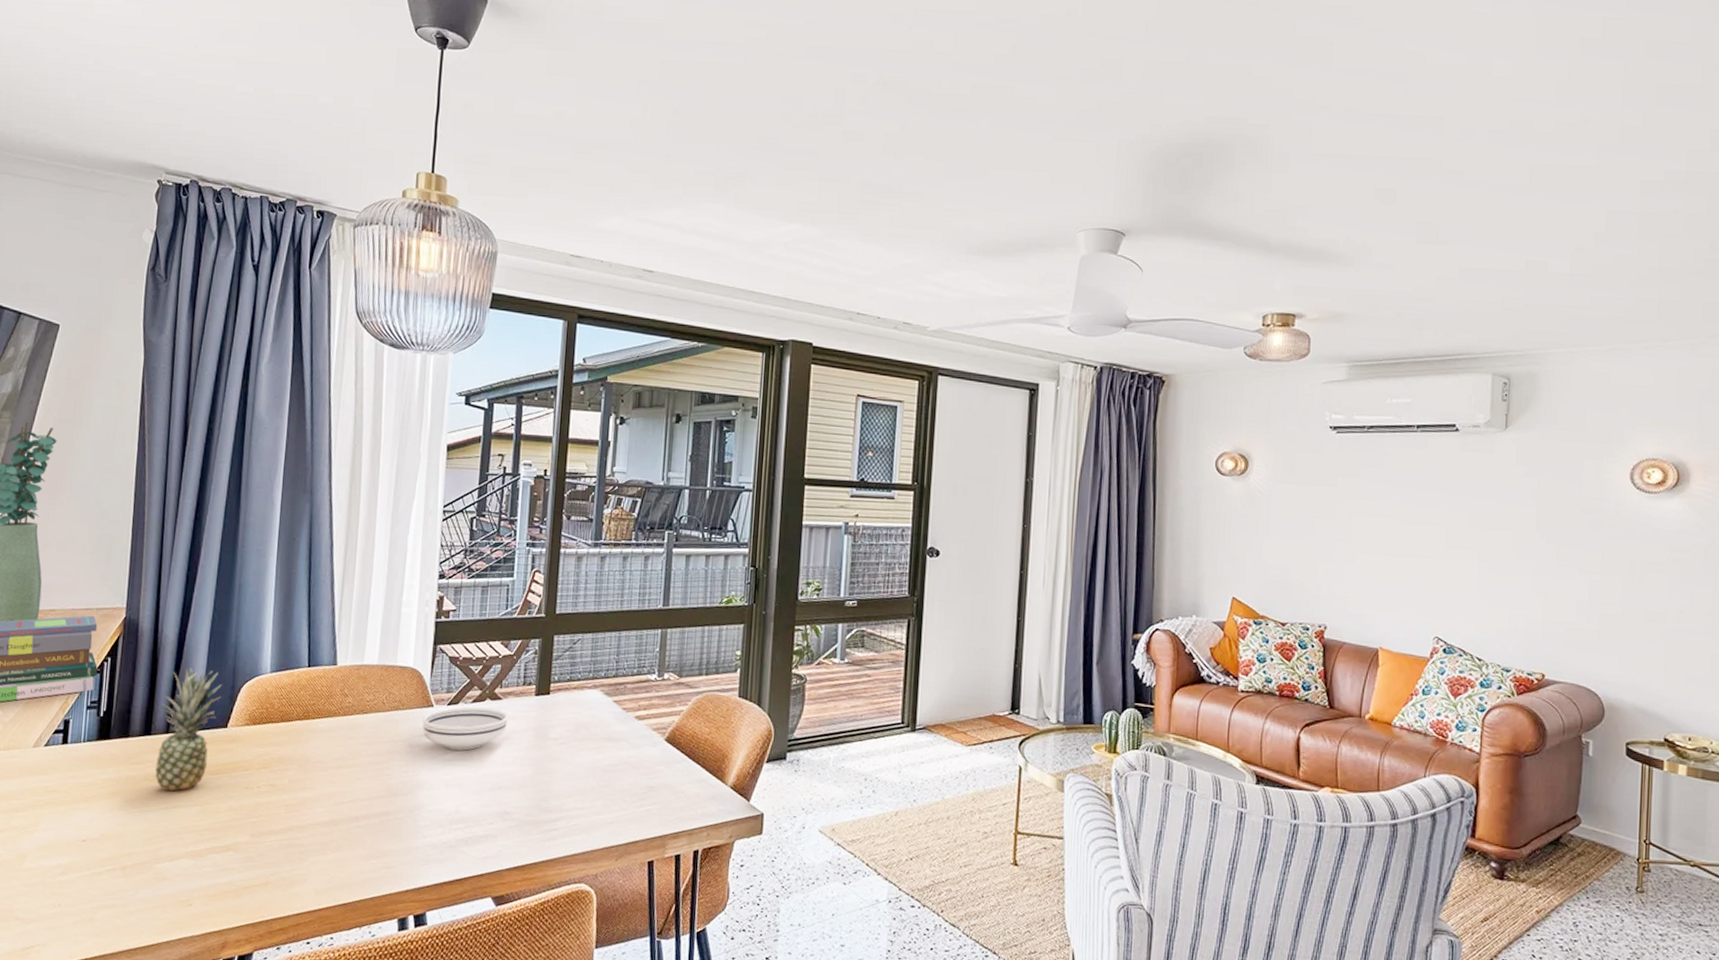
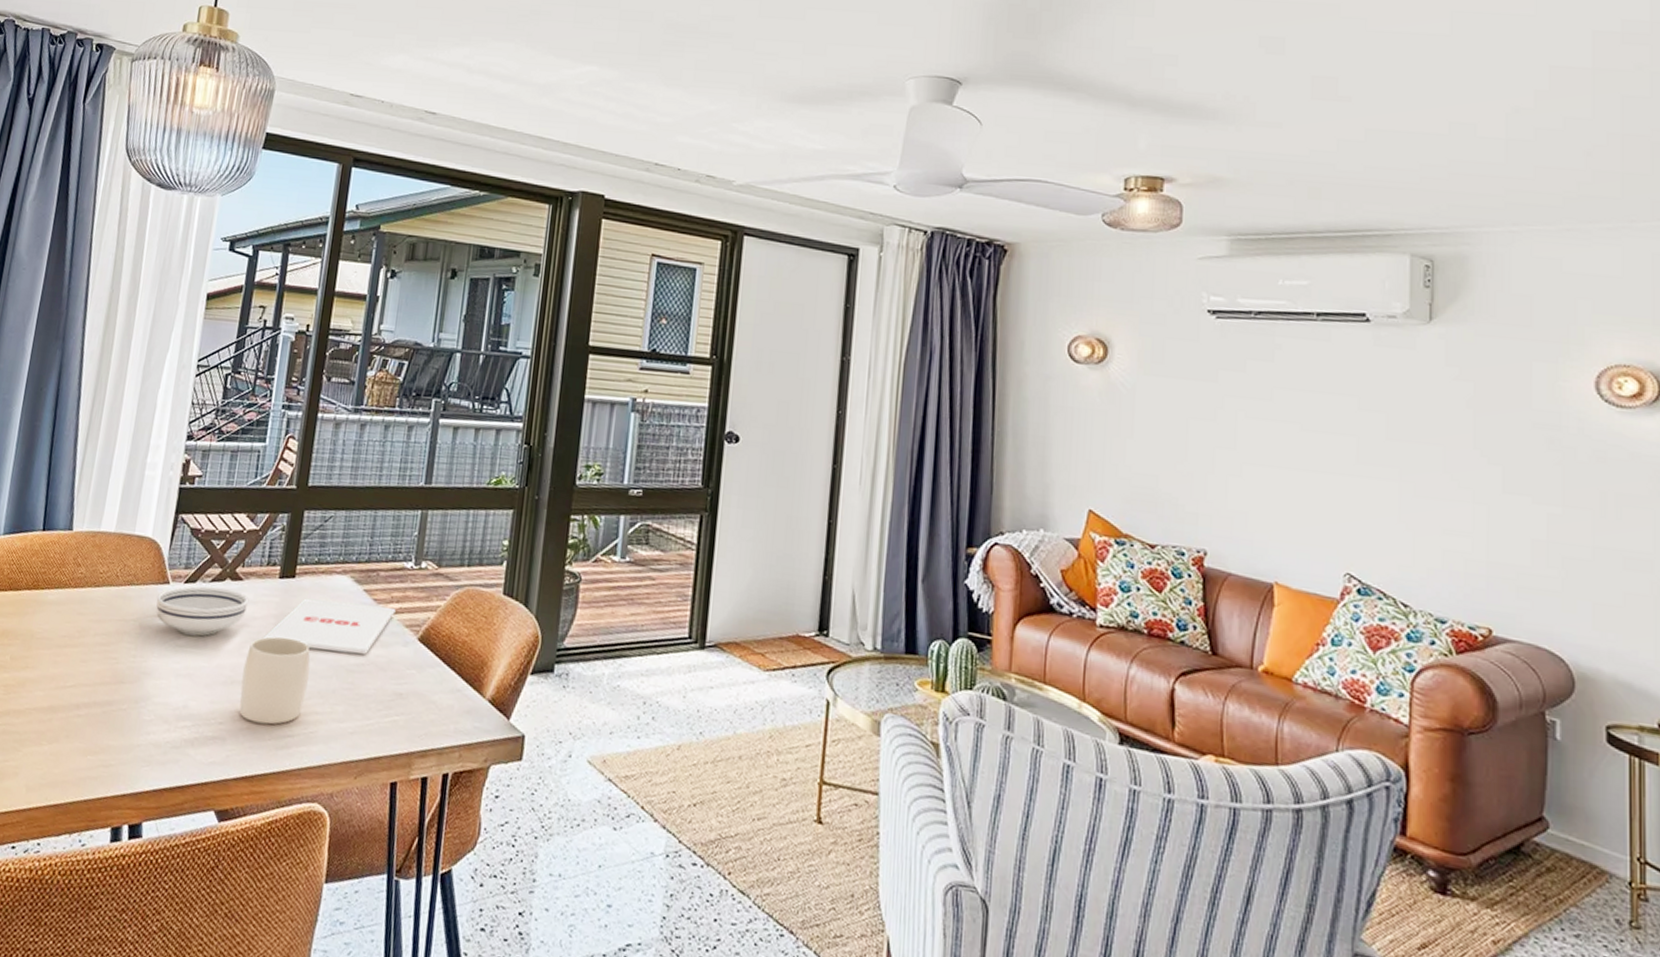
mug: none [507,746,569,821] -> present [239,636,311,725]
magazine: none [523,711,643,757] -> present [262,598,396,656]

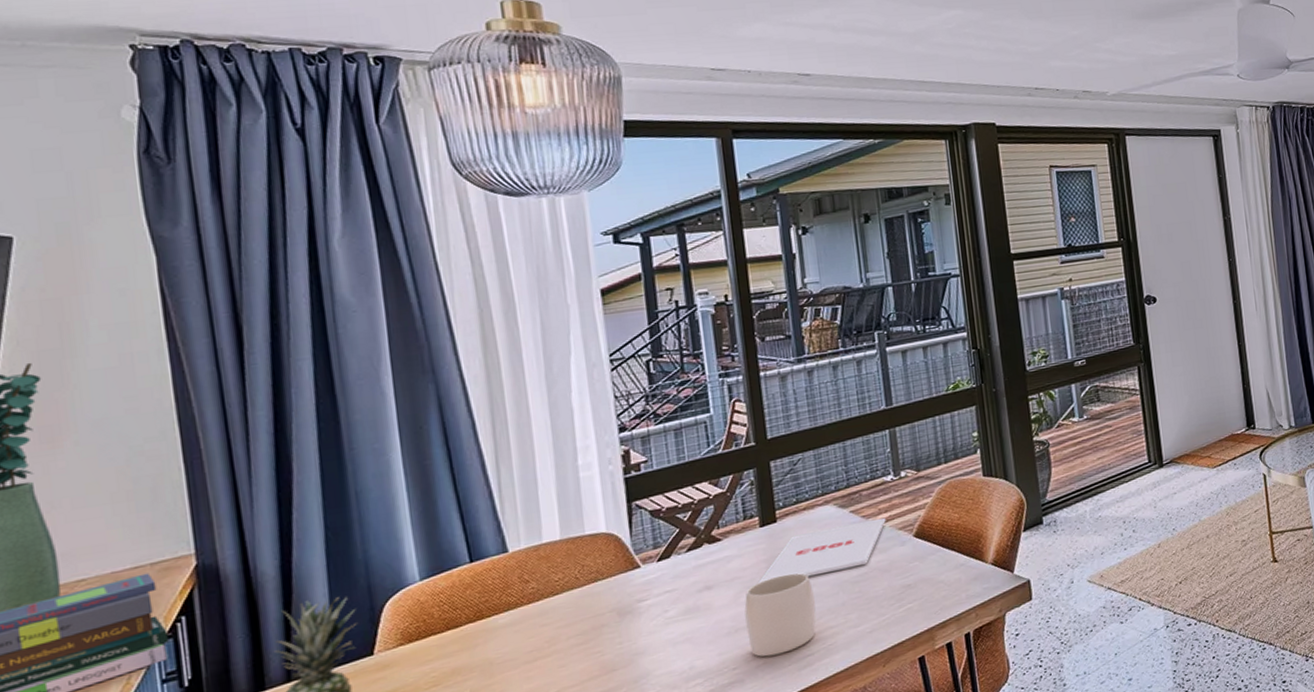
bowl: present [155,586,249,637] -> none [629,551,734,607]

